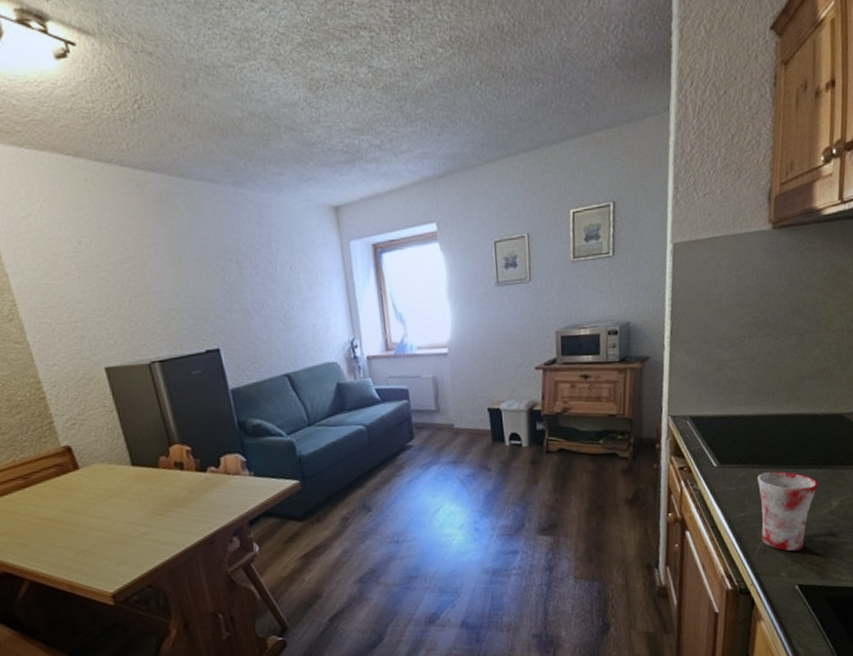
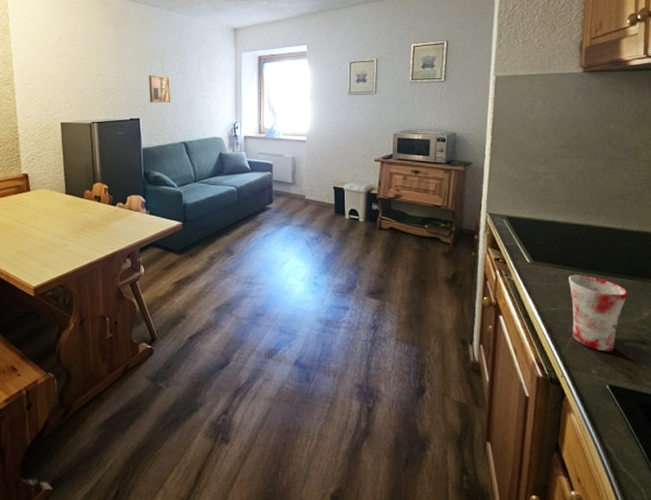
wall art: none [222,284,260,326] -> present [148,75,171,103]

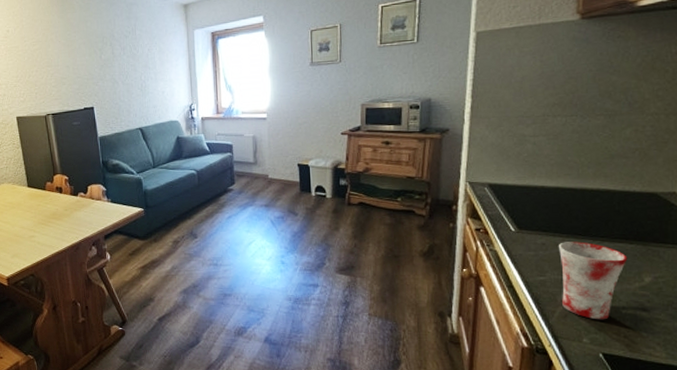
wall art: present [148,75,171,103] -> none [99,61,124,91]

